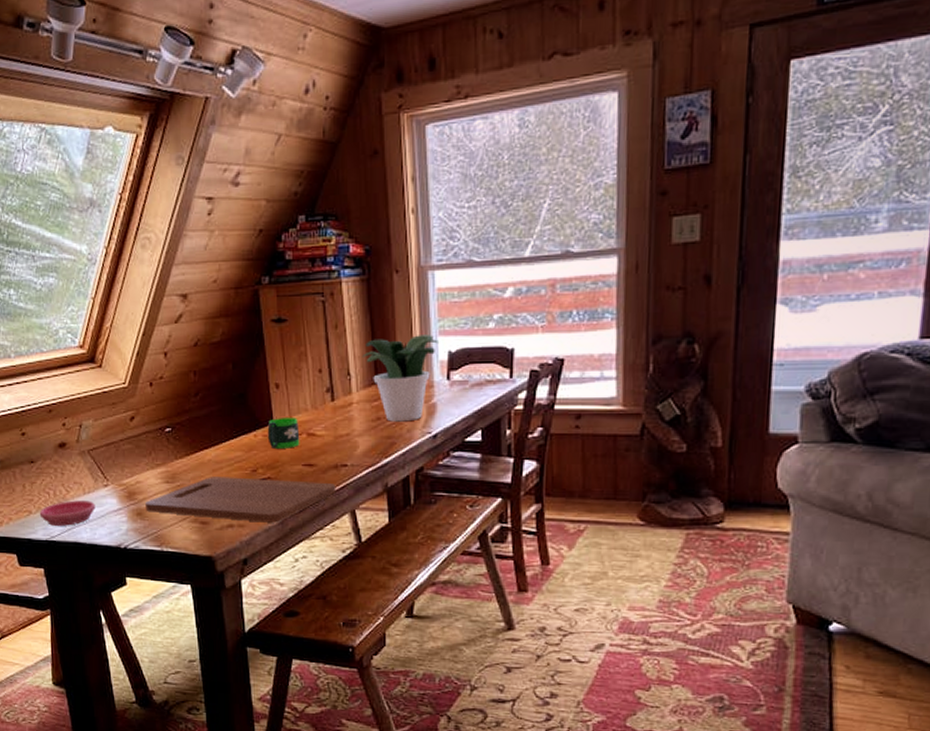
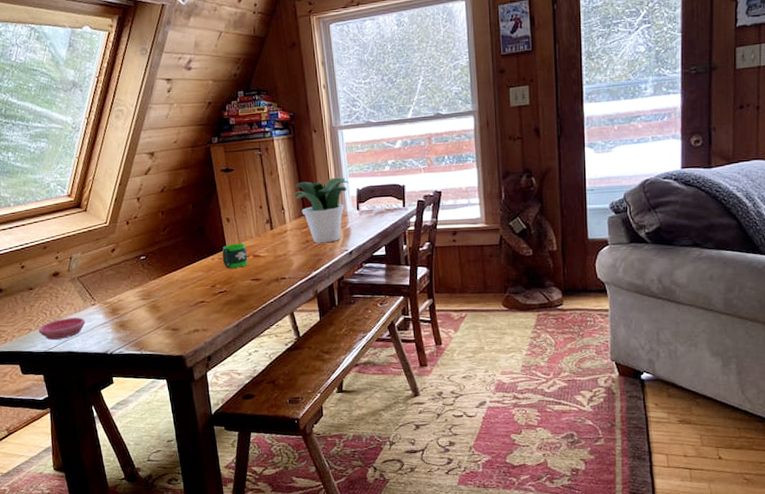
cutting board: present [145,477,336,523] -> none [126,292,278,326]

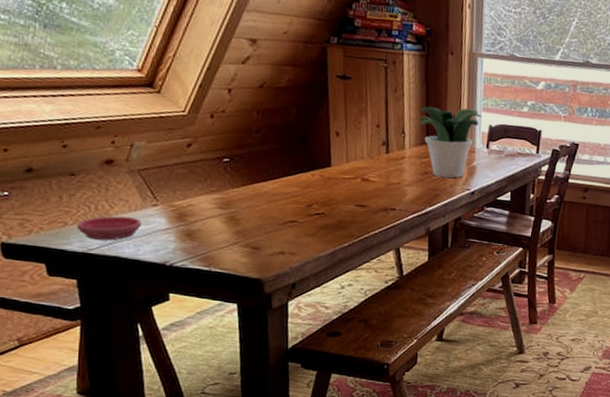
mug: present [222,244,248,268] -> none [324,161,355,190]

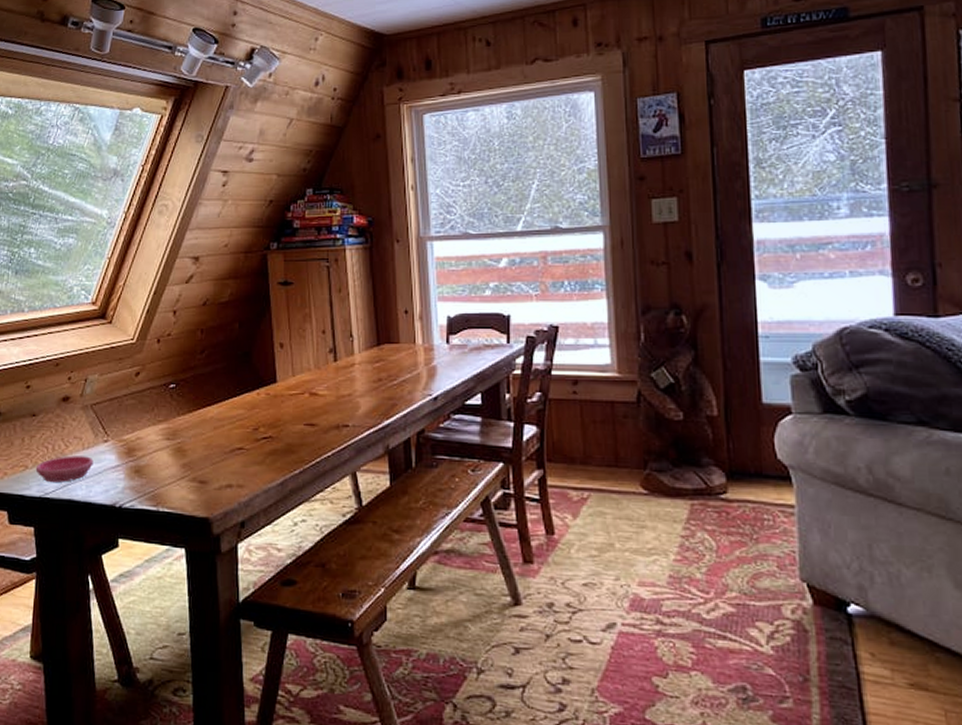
potted plant: present [417,106,483,178] -> none [365,300,439,384]

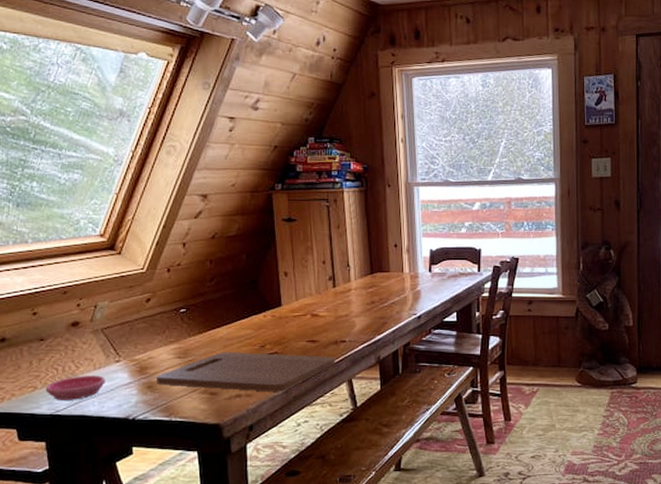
cutting board: none [144,434,338,484] -> present [156,352,336,392]

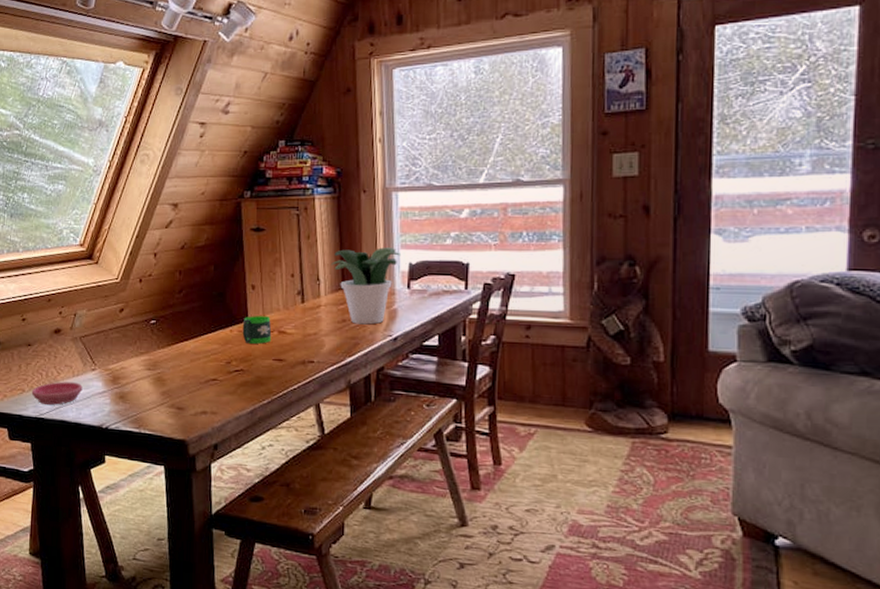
cutting board: present [156,352,336,392] -> none [128,366,303,412]
mug: none [275,301,305,327] -> present [242,316,272,344]
potted plant: none [360,236,423,305] -> present [331,247,402,325]

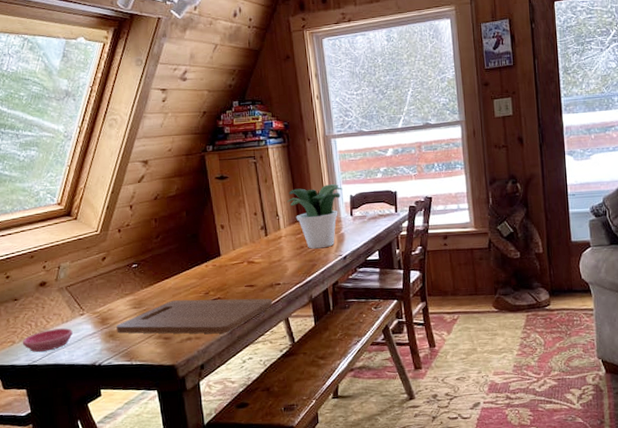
cutting board: none [128,366,303,412] -> present [116,298,273,334]
mug: present [242,316,272,344] -> none [216,250,243,275]

